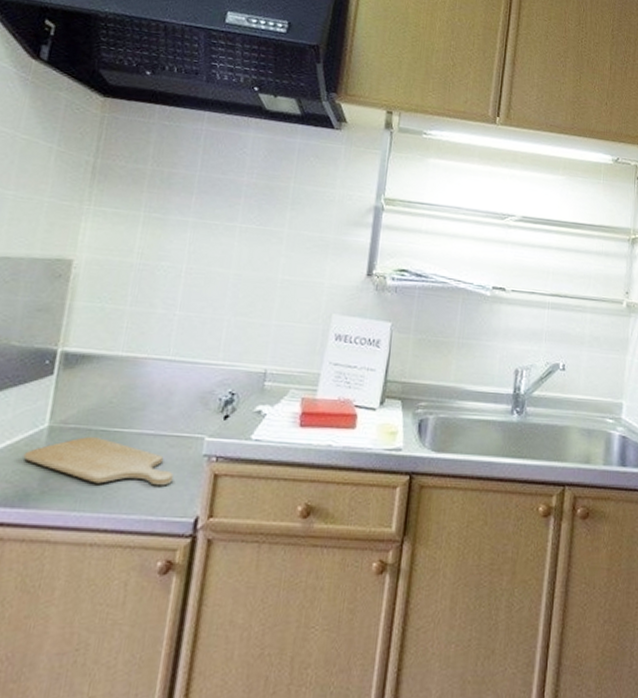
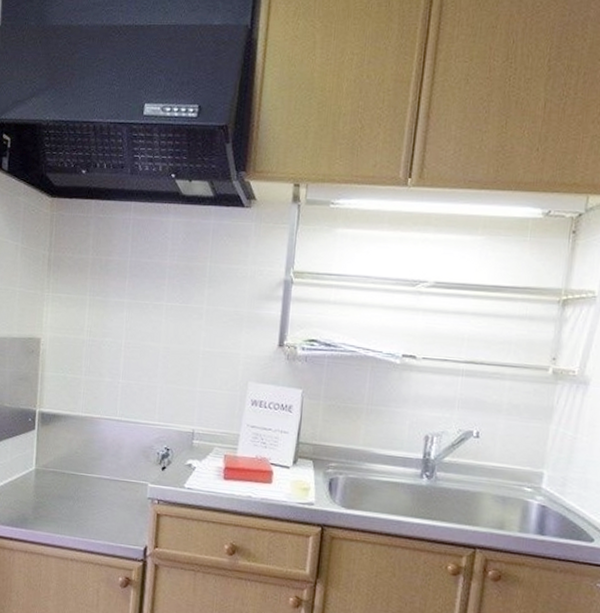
chopping board: present [23,437,173,486] -> none [20,478,126,520]

